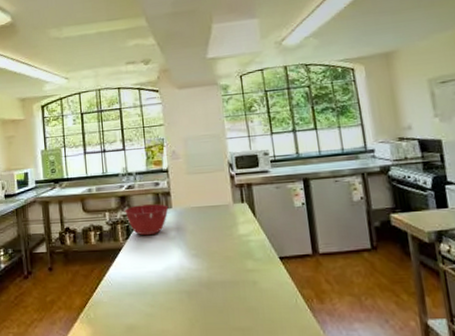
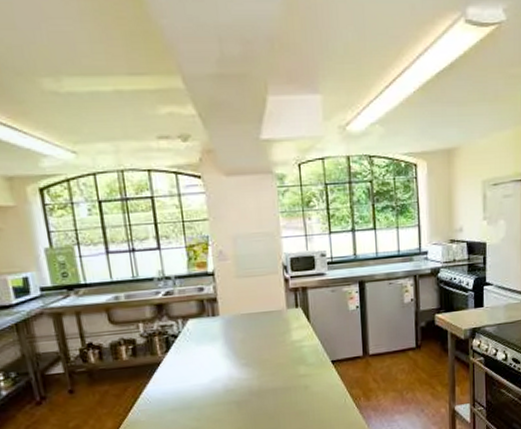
mixing bowl: present [125,204,169,236] -> none [163,311,216,348]

